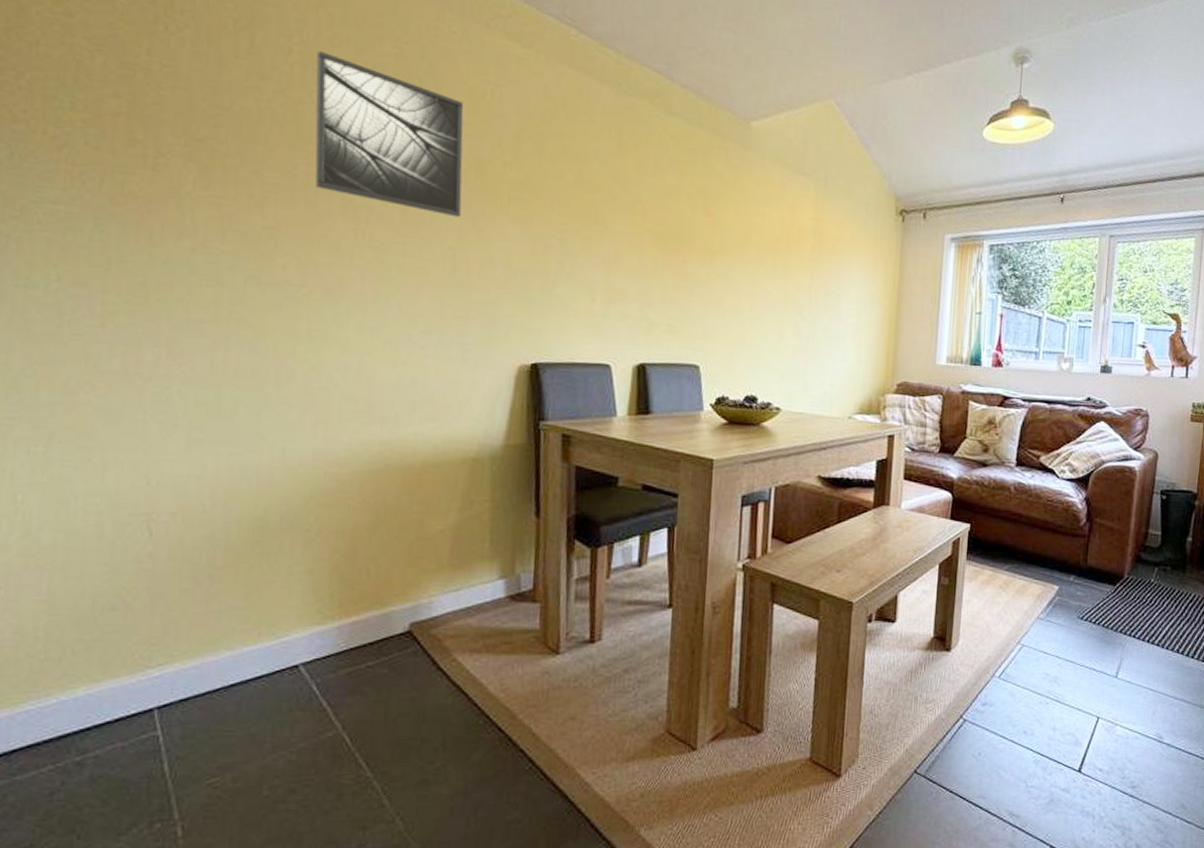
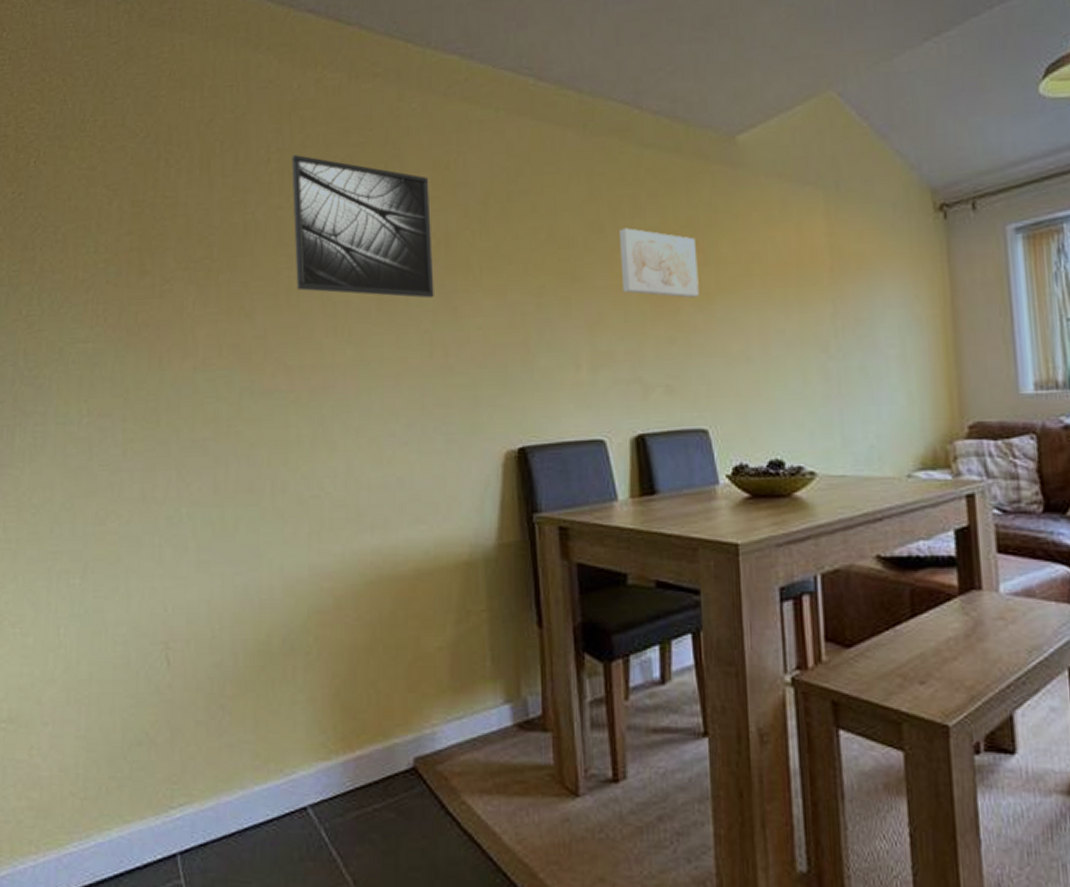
wall art: none [639,184,707,255] -> present [619,228,699,298]

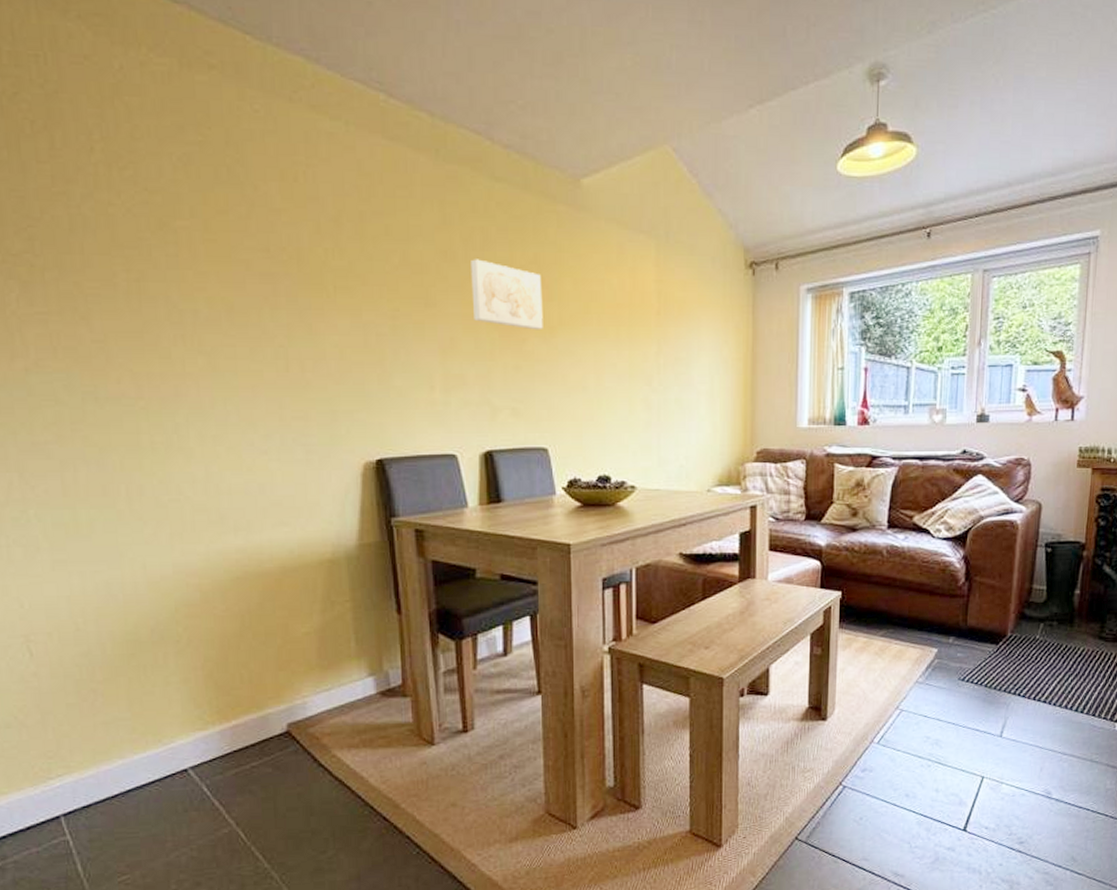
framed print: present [292,154,434,299] -> none [119,145,288,313]

